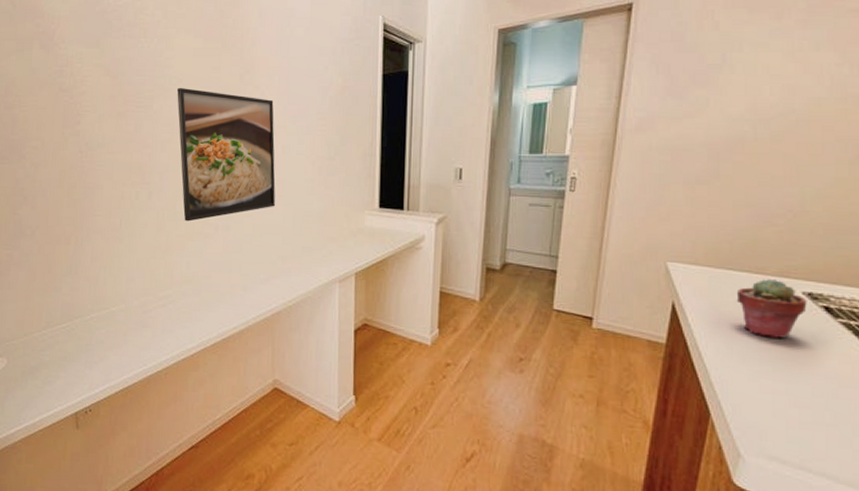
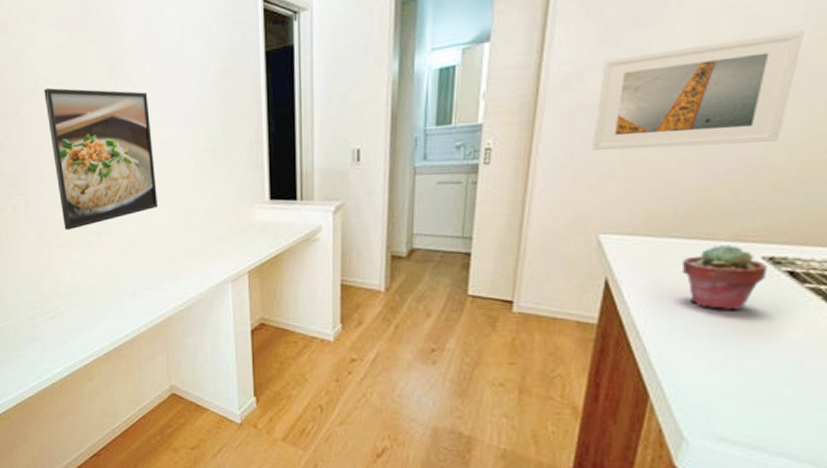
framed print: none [661,101,831,192] -> present [592,30,805,150]

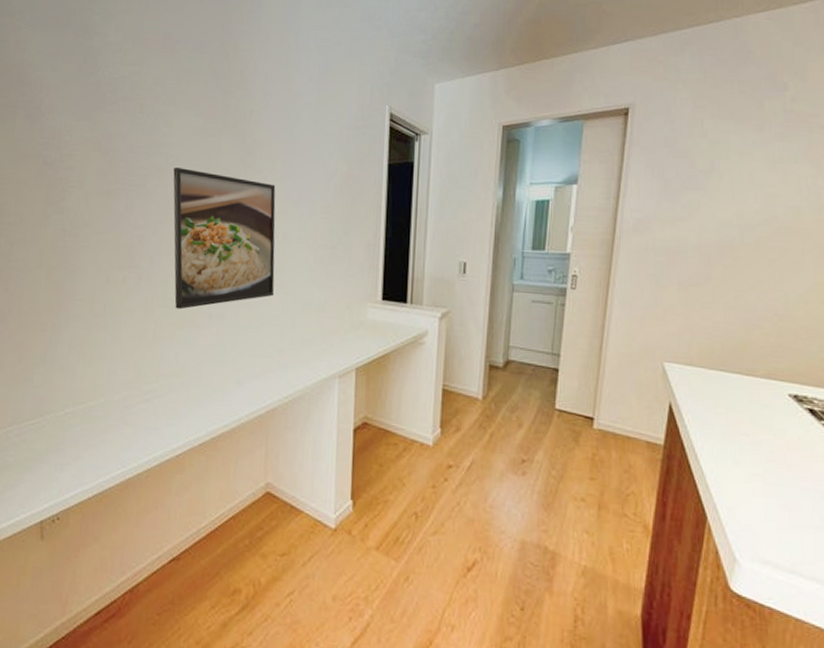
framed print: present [592,30,805,150] -> none [657,210,809,297]
potted succulent: present [681,244,768,310] -> none [728,380,793,440]

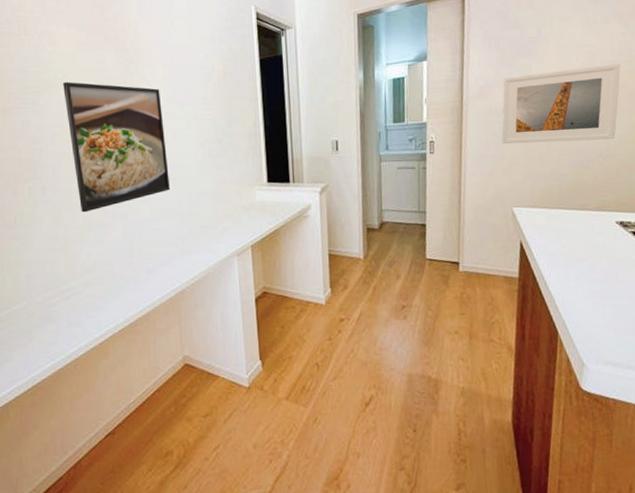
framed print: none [657,210,809,297] -> present [501,64,621,144]

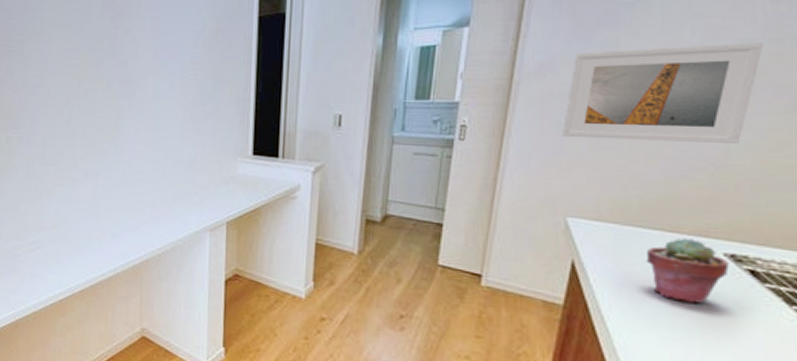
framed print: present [63,81,171,213] -> none [47,31,146,167]
potted succulent: none [567,213,620,263] -> present [645,238,729,304]

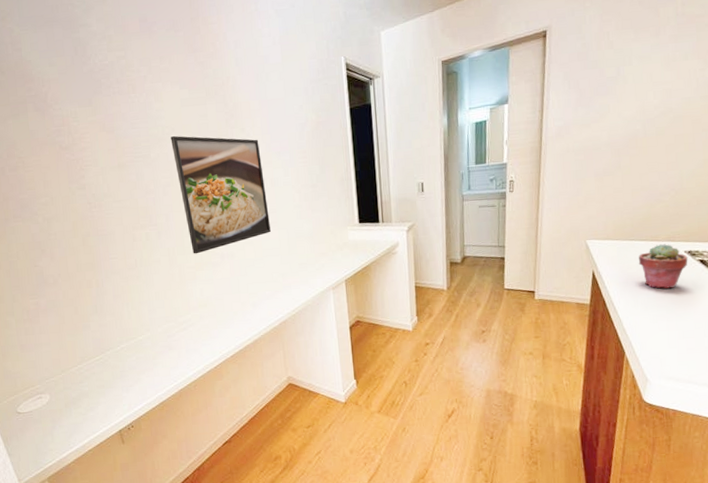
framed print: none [47,31,146,167] -> present [171,135,272,254]
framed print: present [562,43,764,143] -> none [578,100,698,181]

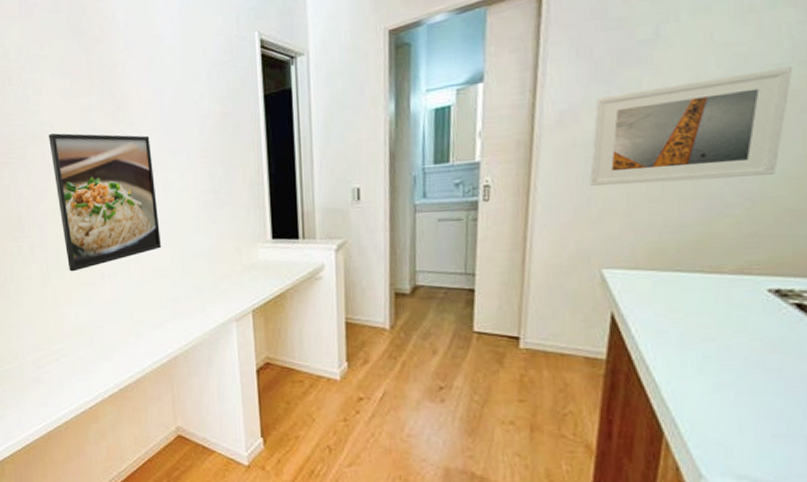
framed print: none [578,100,698,181] -> present [589,66,793,186]
potted succulent: present [638,243,688,289] -> none [687,277,775,344]

